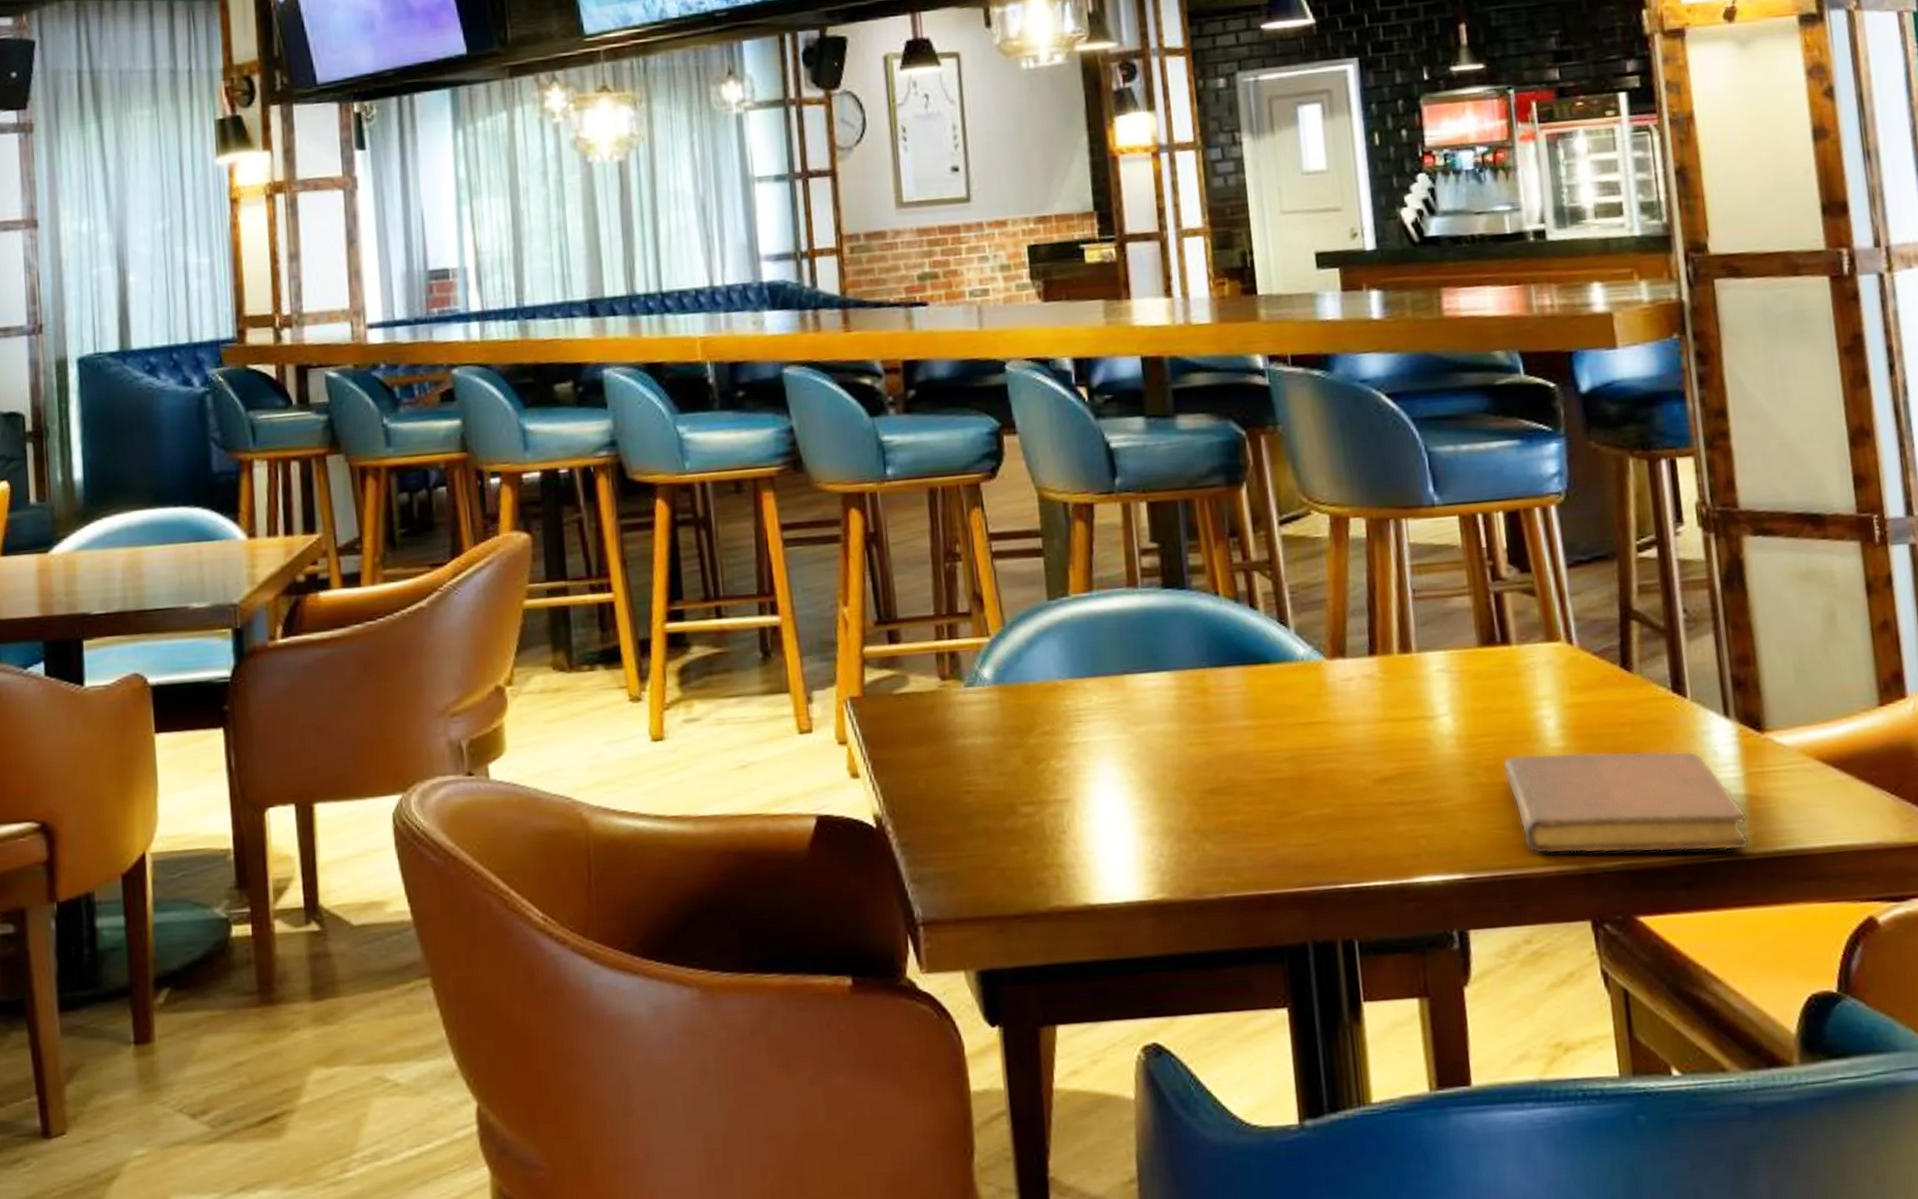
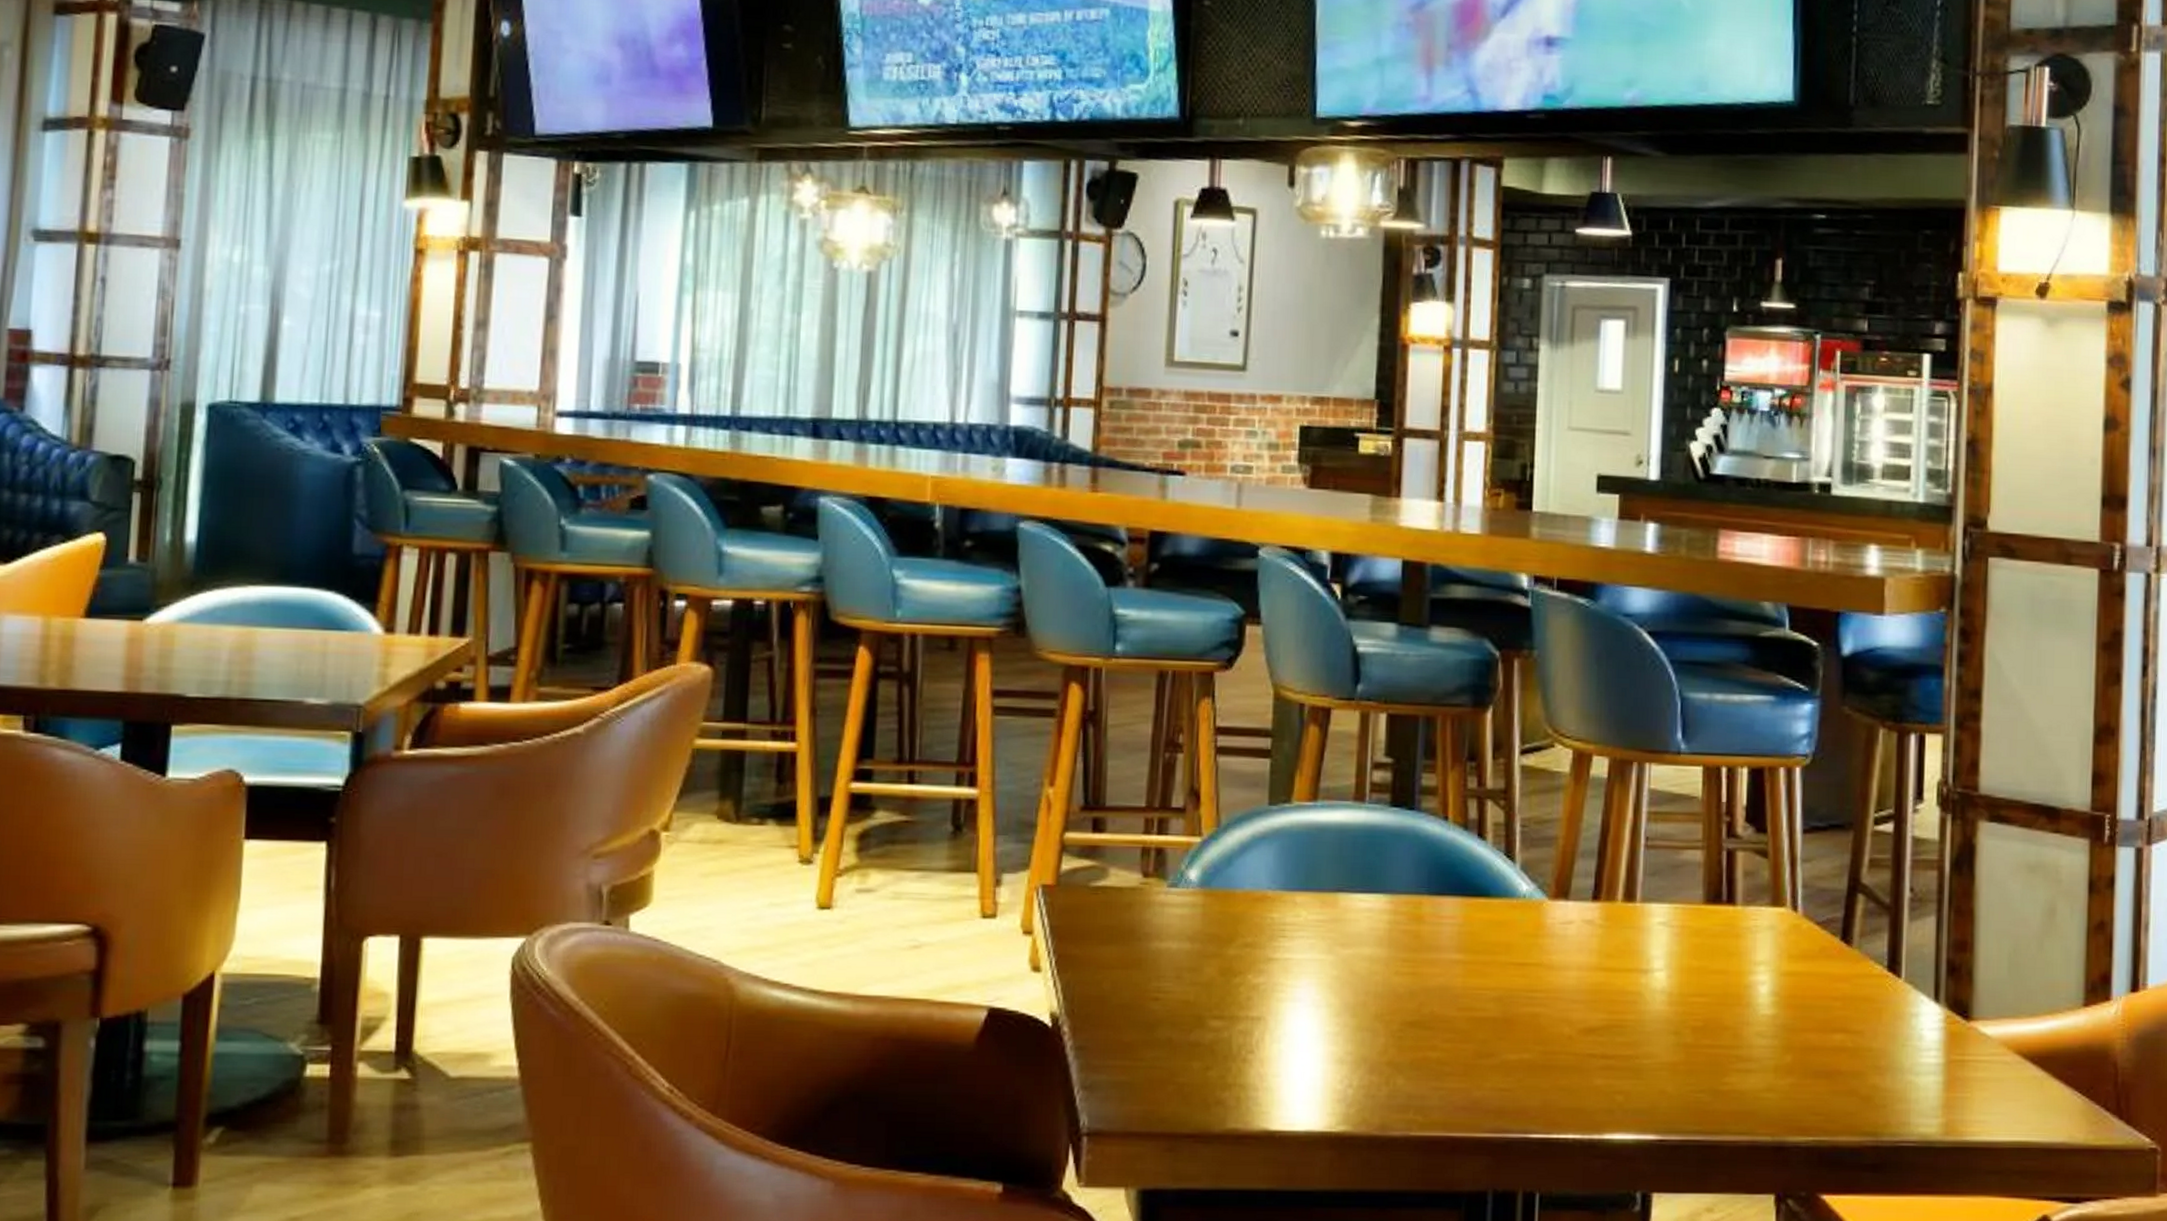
notebook: present [1502,751,1749,854] -> none [1709,1018,1942,1137]

